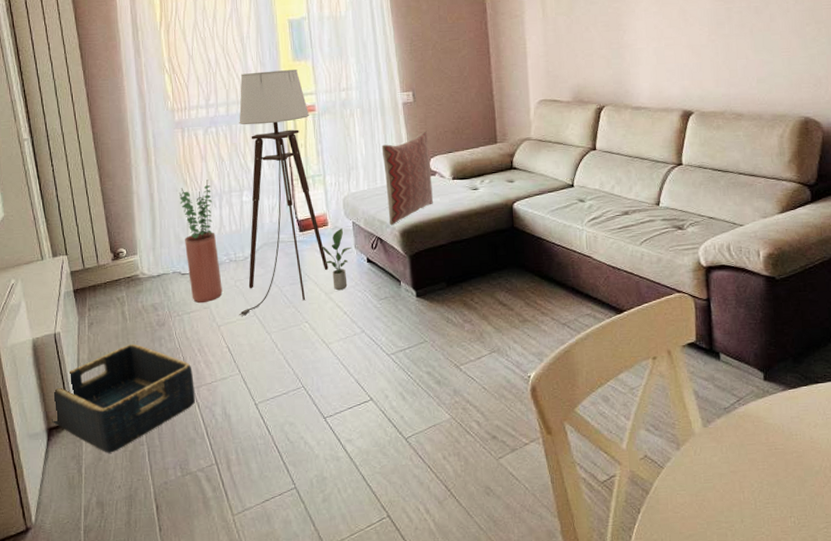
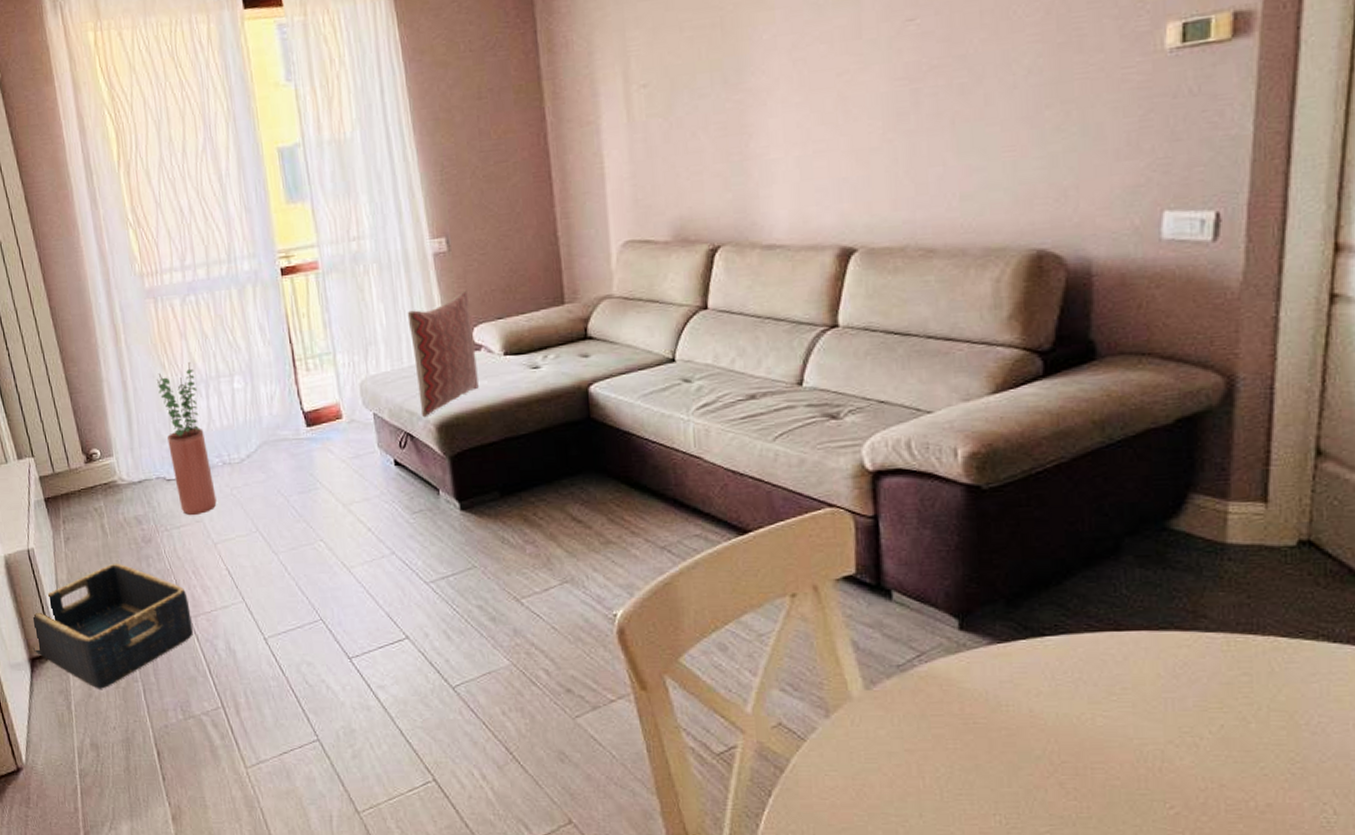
floor lamp: present [238,69,329,316] -> none [221,215,346,532]
potted plant: present [322,228,351,290] -> none [336,421,374,500]

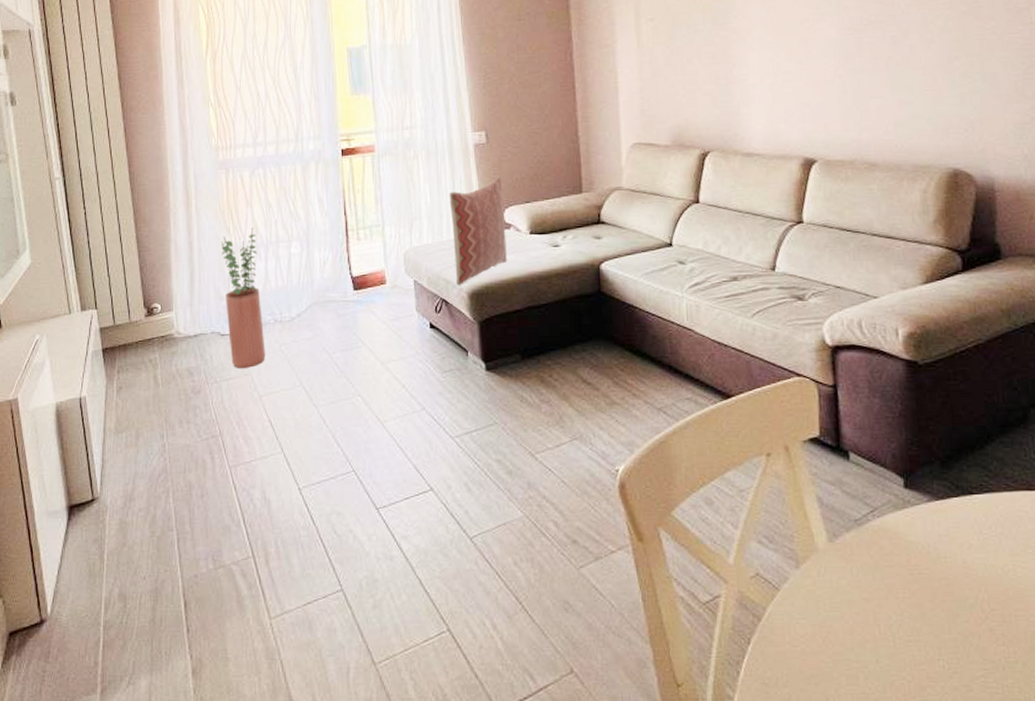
basket: present [32,563,193,689] -> none [73,412,231,538]

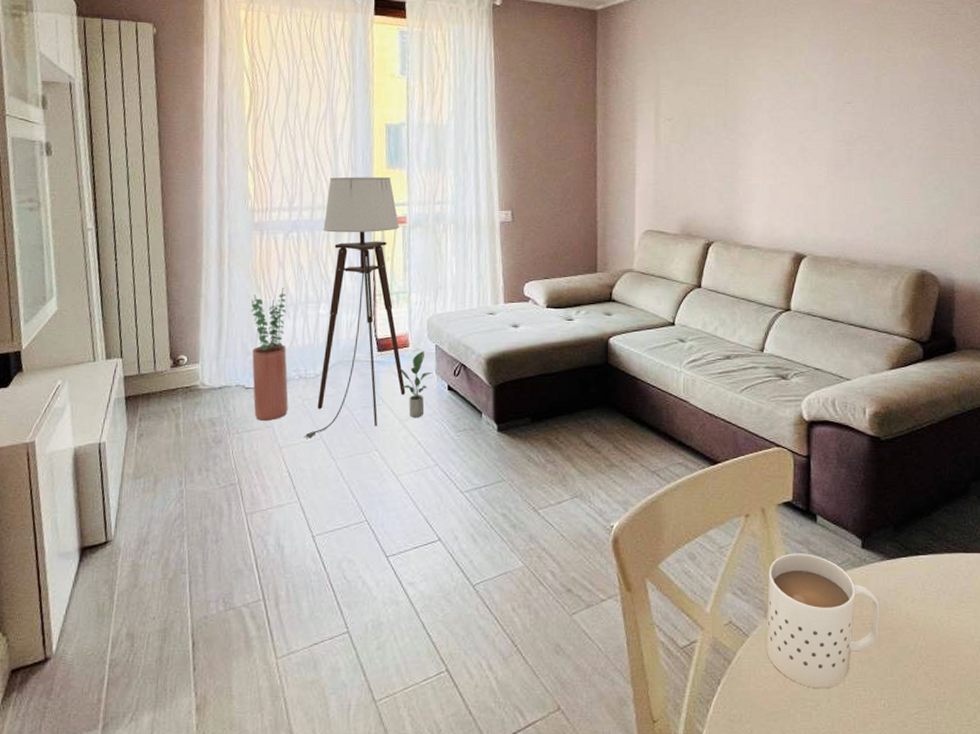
floor lamp: none [282,104,386,386] -> present [303,176,406,439]
potted plant: none [378,287,412,359] -> present [400,350,432,417]
pillow: present [449,177,507,286] -> none [473,253,525,352]
mug: none [797,495,932,649] -> present [766,553,880,689]

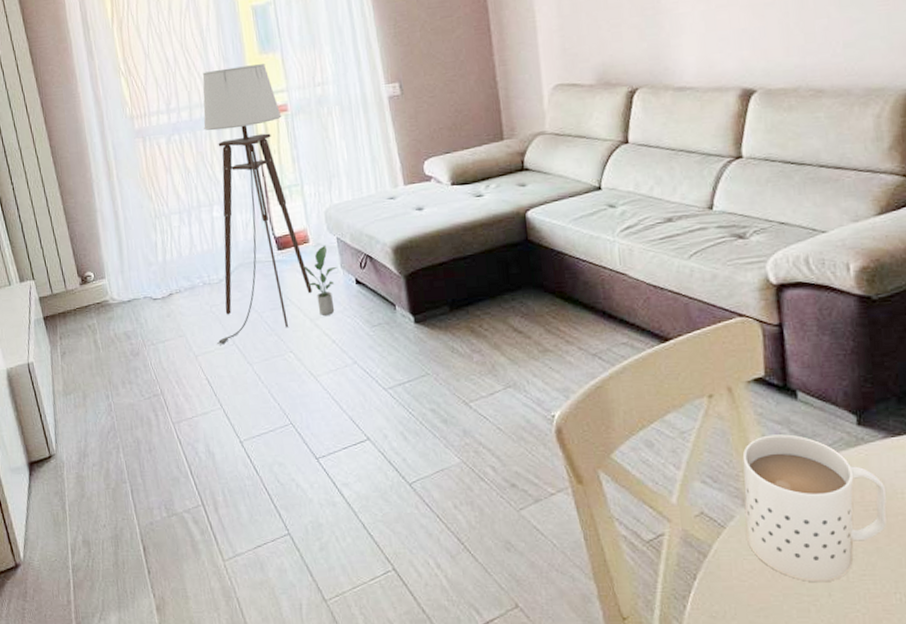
vase: present [250,288,289,420] -> none [144,194,198,330]

